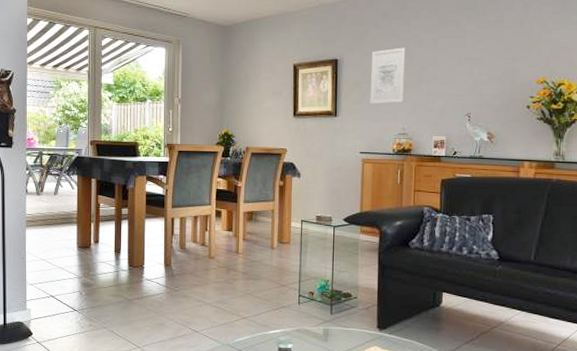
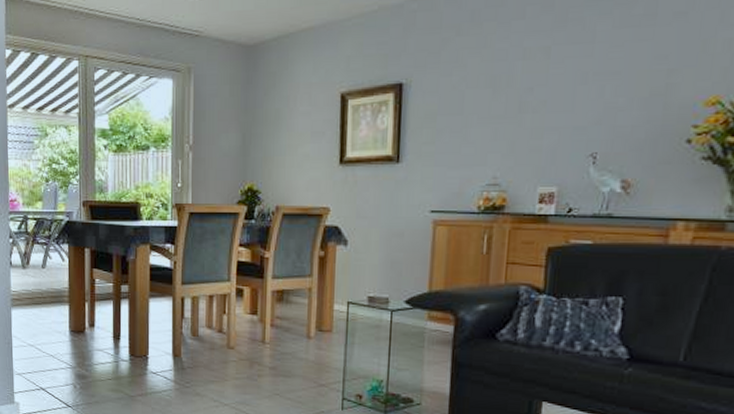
wall art: present [370,47,406,105] -> none [447,62,503,145]

